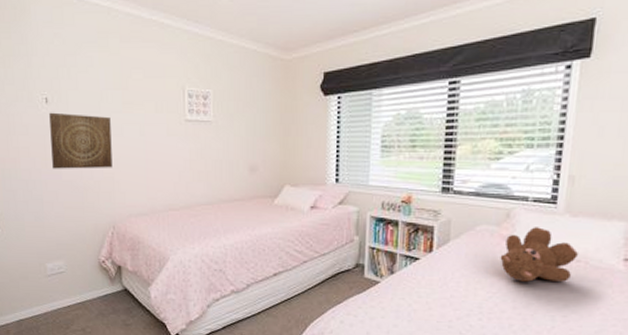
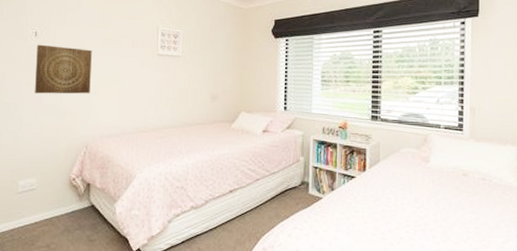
teddy bear: present [500,227,579,282] -> none [421,150,484,197]

